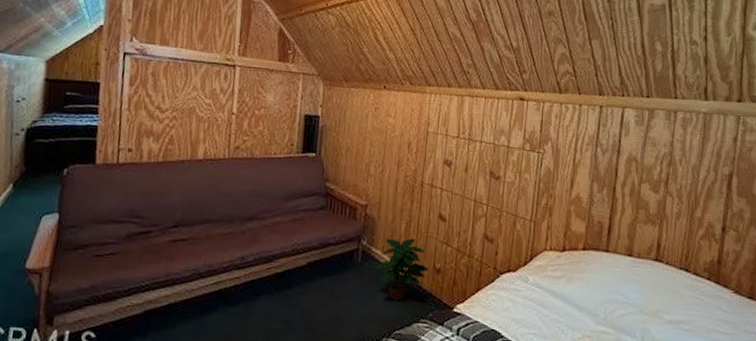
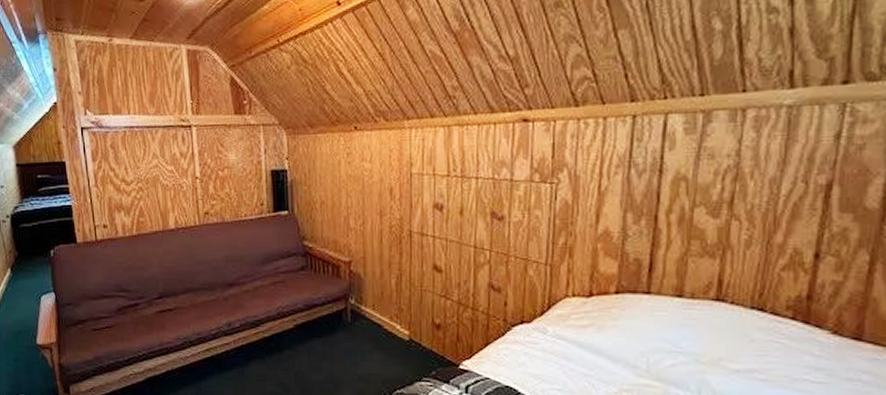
potted plant: present [375,238,429,302] -> none [367,293,427,361]

